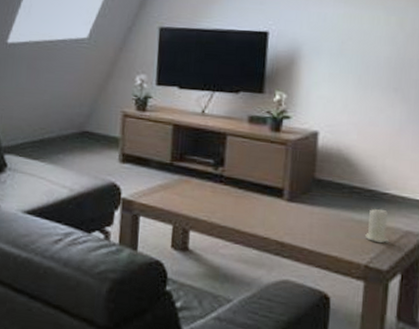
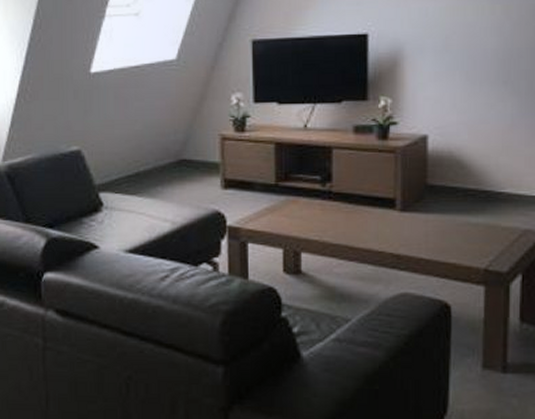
candle: present [365,208,389,244] -> none [483,209,507,245]

